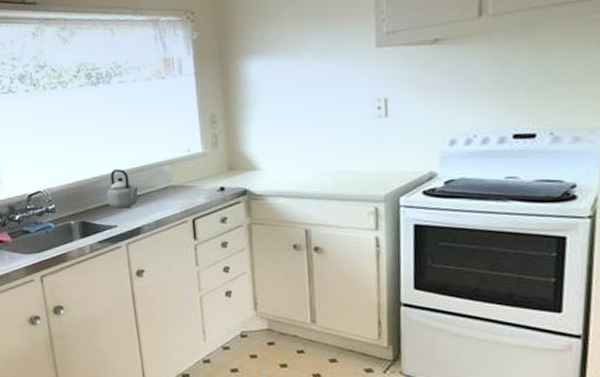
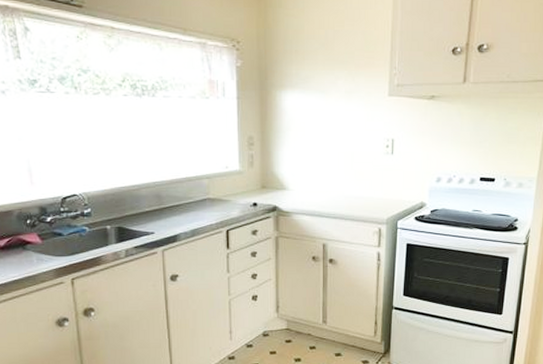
teapot: present [107,169,138,209] -> none [146,179,176,217]

